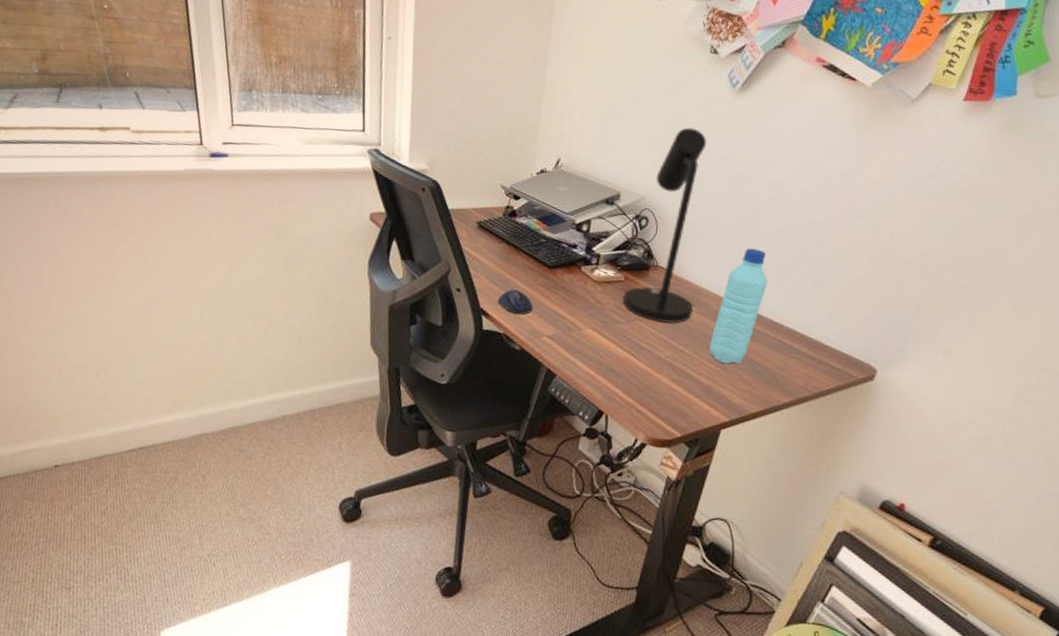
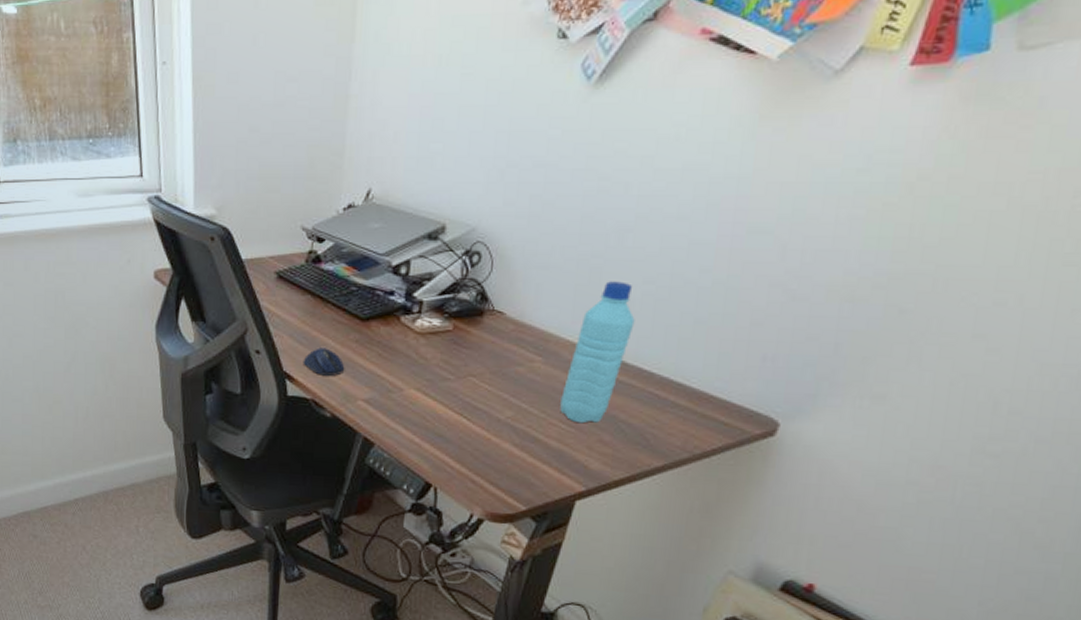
desk lamp: present [623,127,707,323] -> none [451,136,555,378]

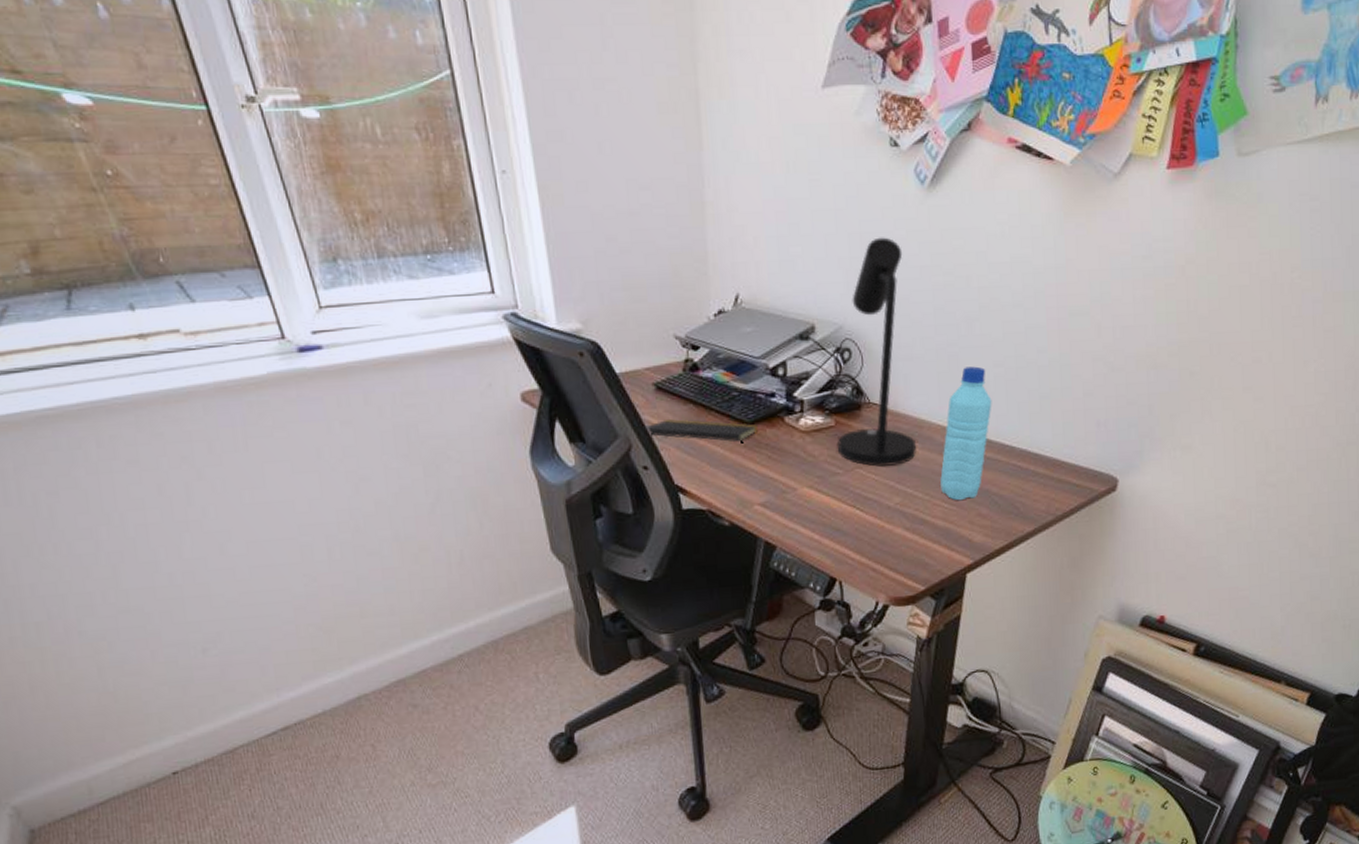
notepad: none [262,308,372,338] -> present [644,419,758,444]
computer mouse: present [303,347,345,376] -> none [693,456,737,485]
desk lamp: none [451,136,555,378] -> present [837,237,917,467]

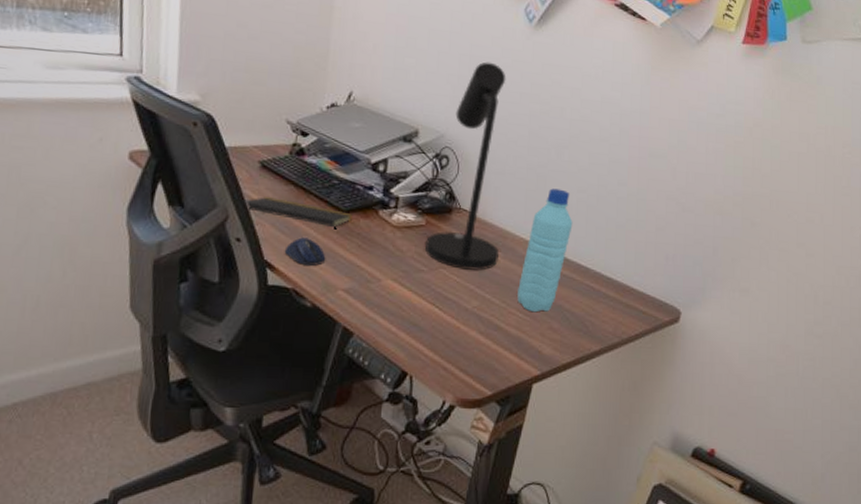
computer mouse: none [693,456,737,485] -> present [284,237,326,266]

